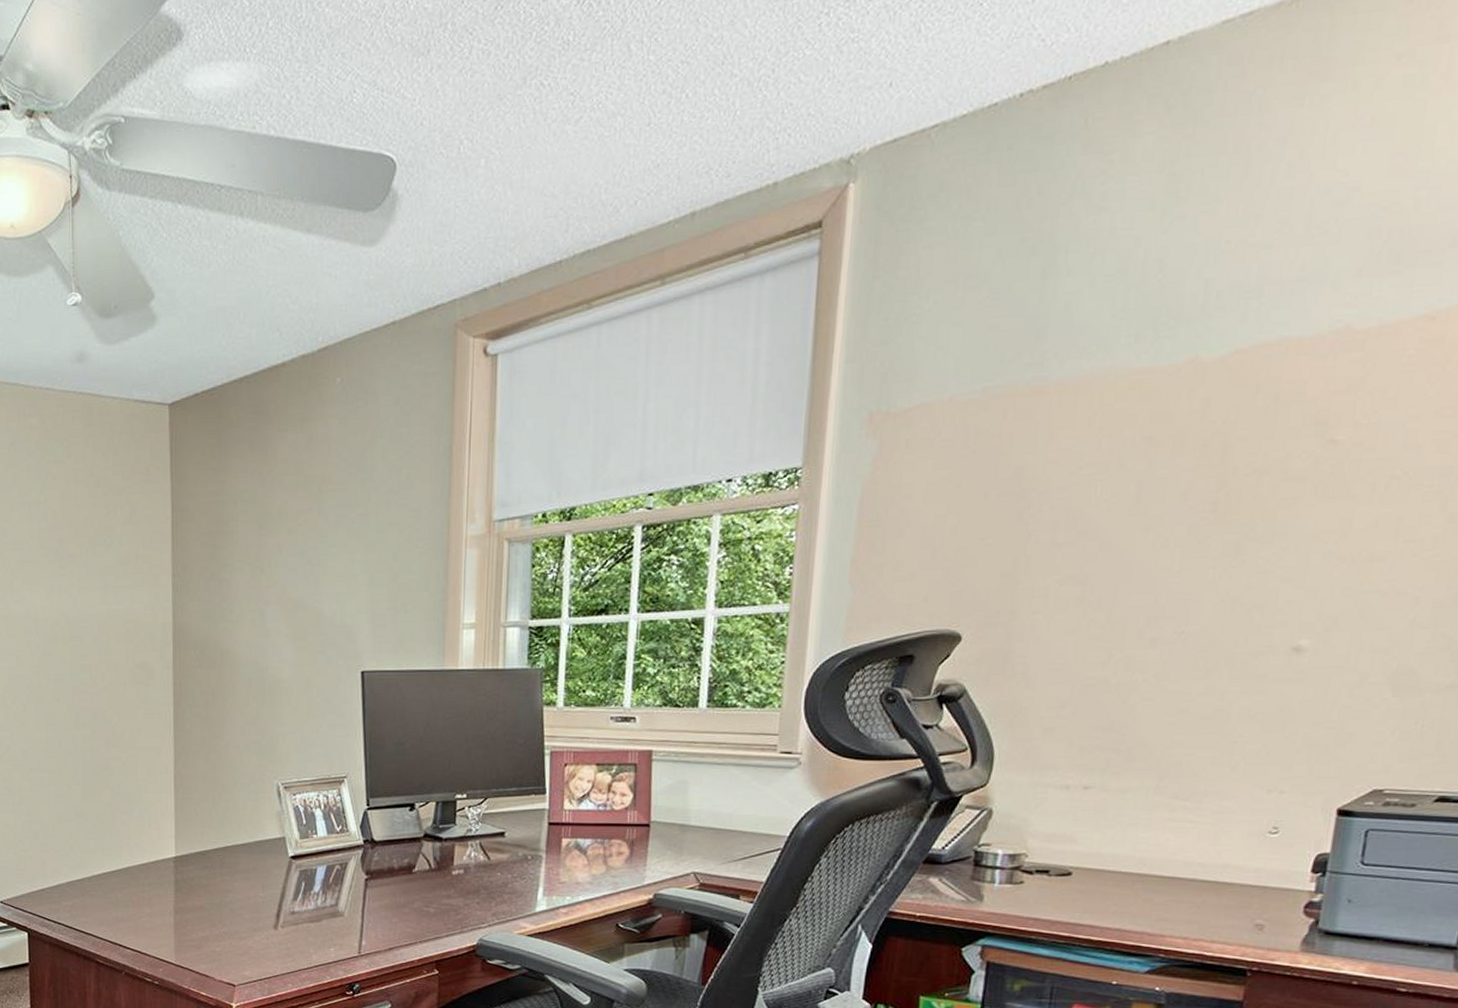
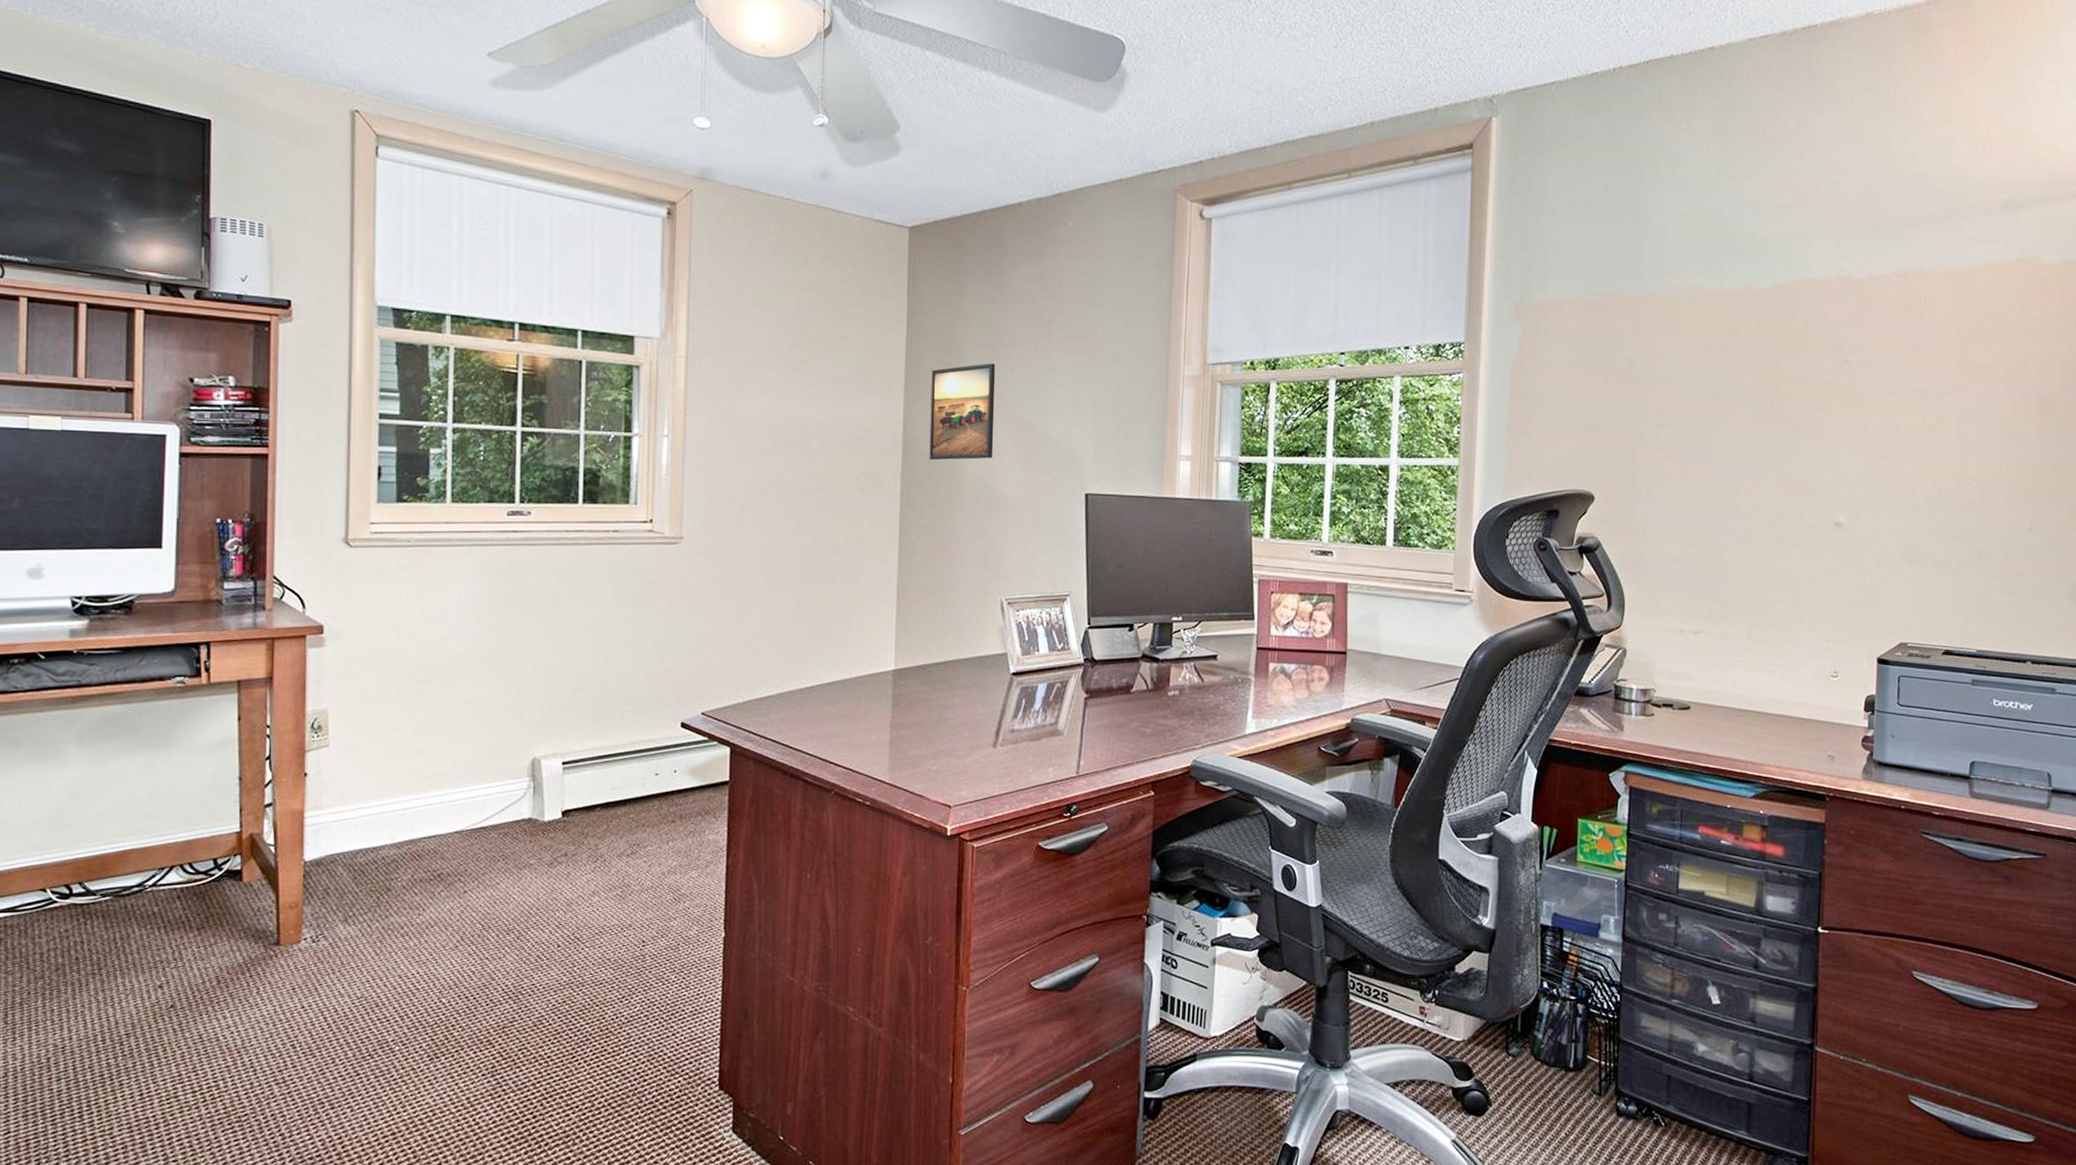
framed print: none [198,541,264,648] -> present [929,363,996,461]

